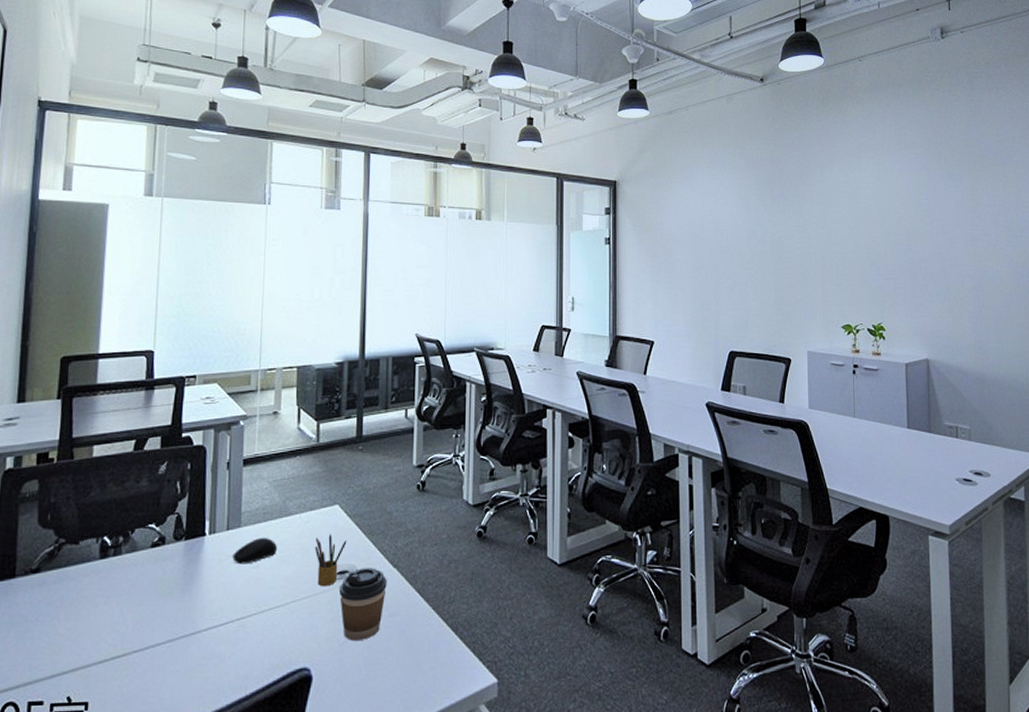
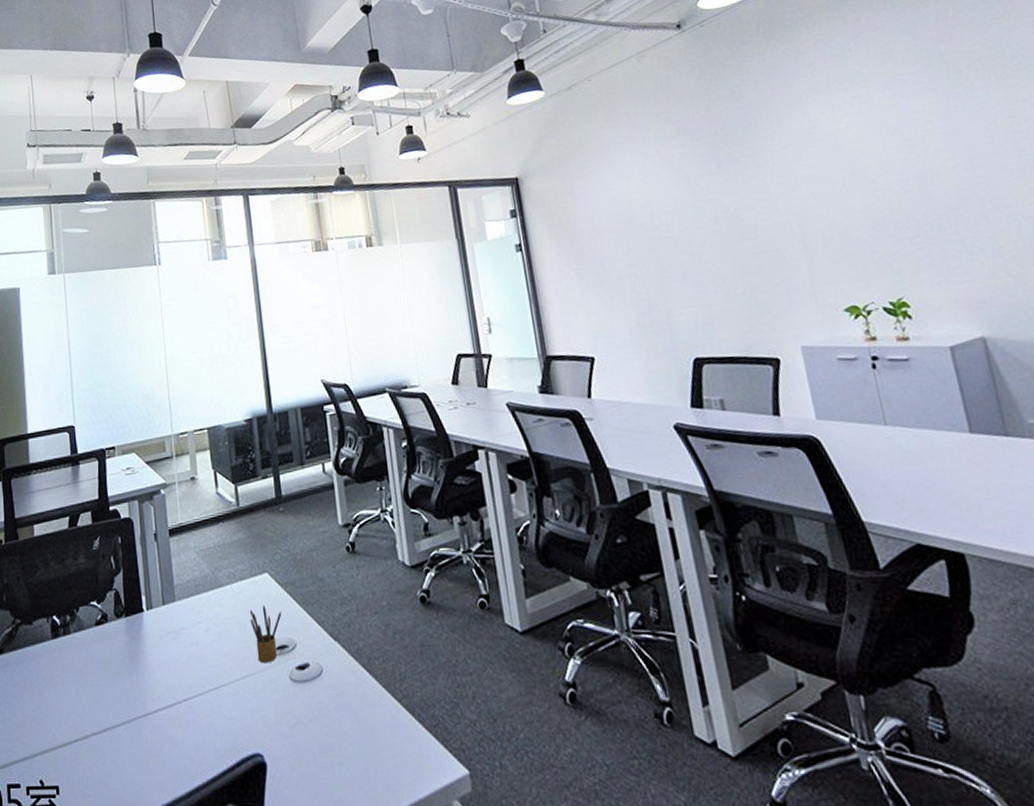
computer mouse: present [232,537,277,564] -> none [171,611,213,641]
coffee cup: present [339,567,387,641] -> none [280,640,330,723]

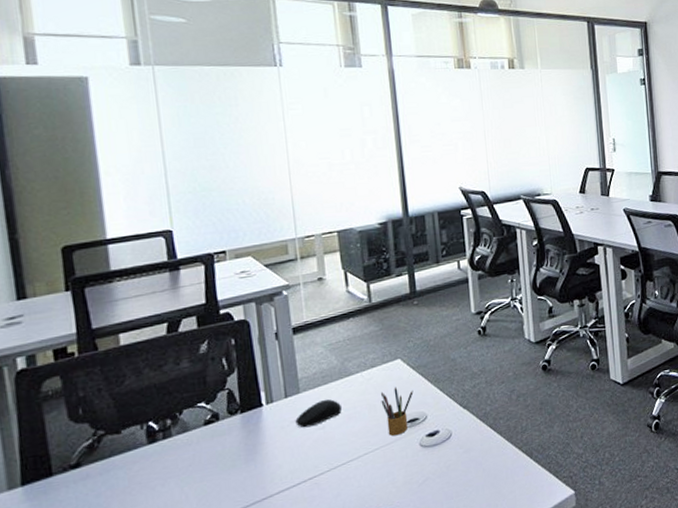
computer mouse: none [171,611,213,641] -> present [295,399,342,428]

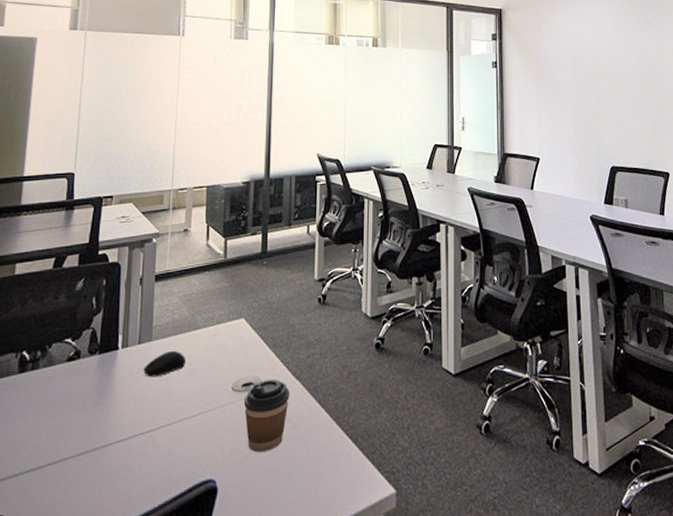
pencil box: present [381,387,414,437] -> none [221,347,252,399]
coffee cup: none [411,411,459,480] -> present [243,378,290,452]

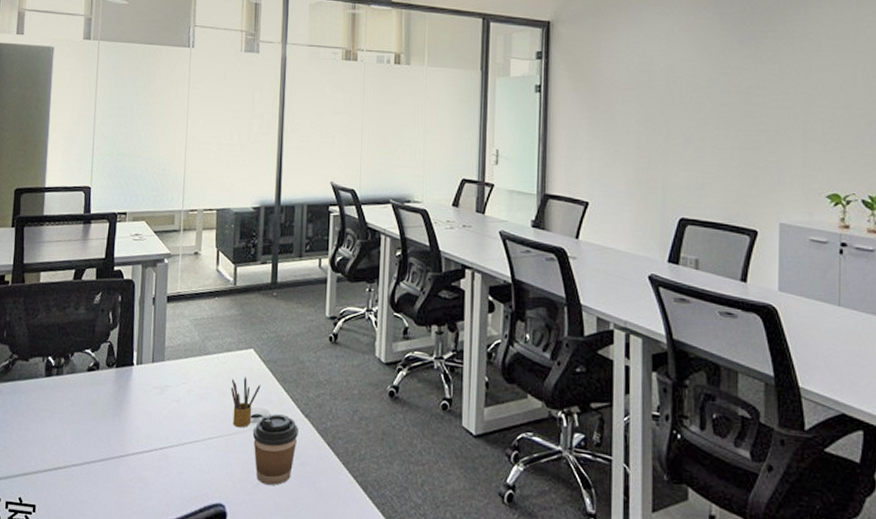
computer mouse: present [143,350,186,377] -> none [157,372,196,397]
pencil box: none [221,347,252,399] -> present [230,377,261,428]

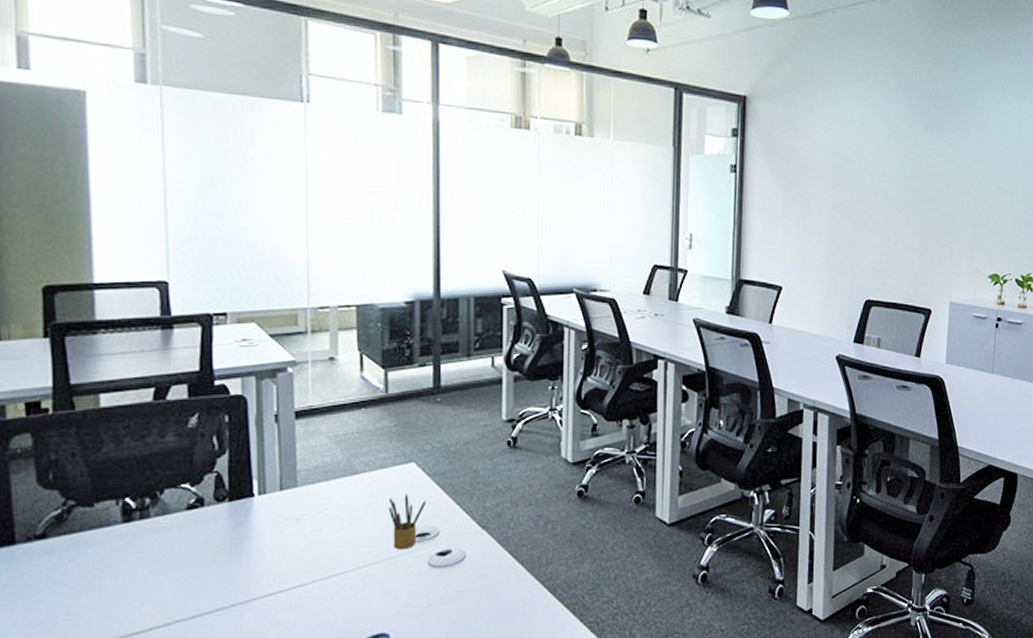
coffee cup: present [252,413,298,485] -> none [419,528,475,605]

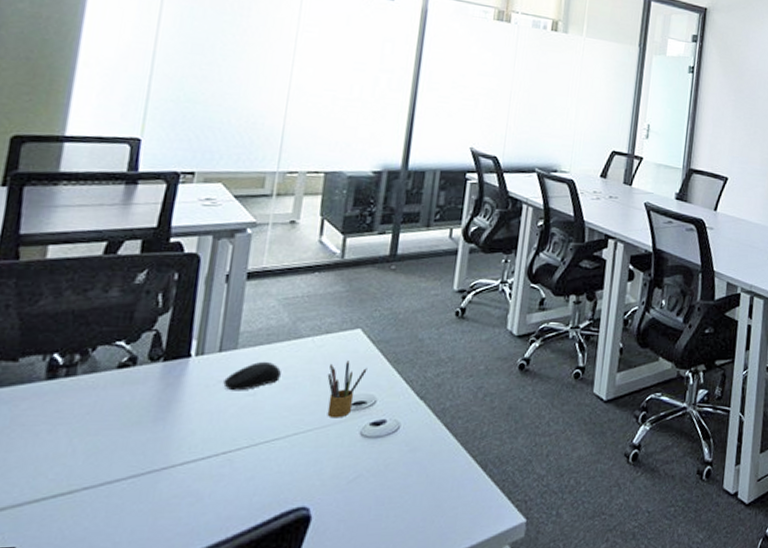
computer mouse: none [289,497,343,527] -> present [223,361,281,391]

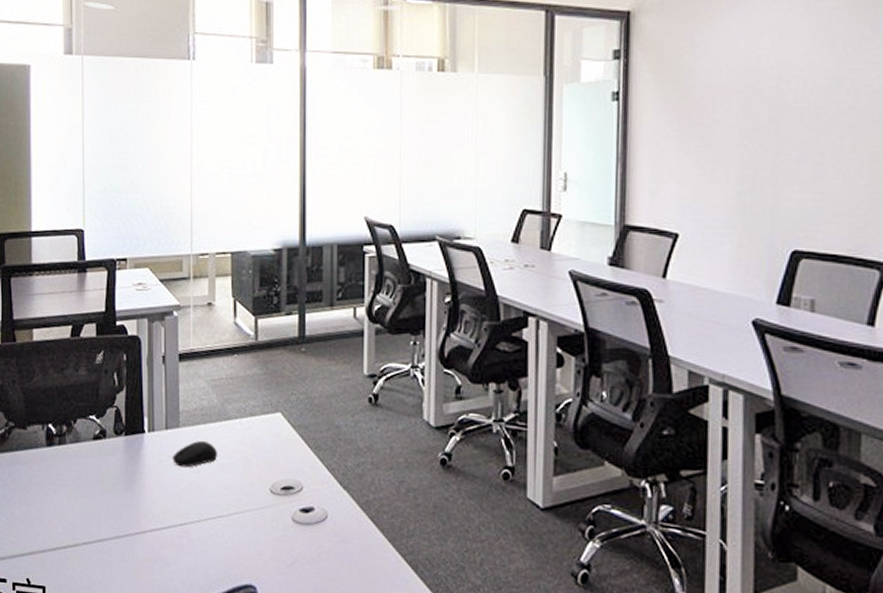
pencil box: present [327,361,367,418] -> none [256,444,291,502]

